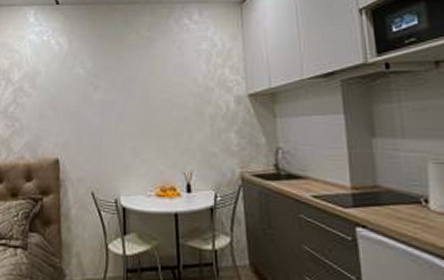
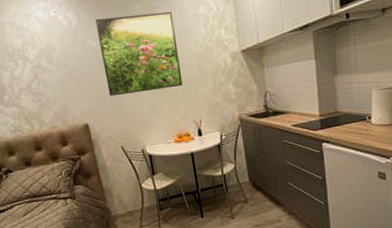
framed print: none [86,44,174,131] -> present [95,11,183,97]

